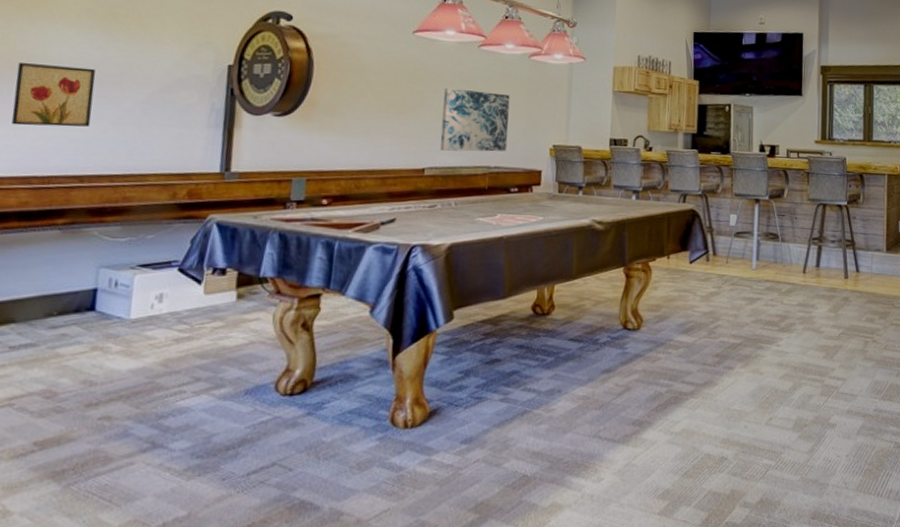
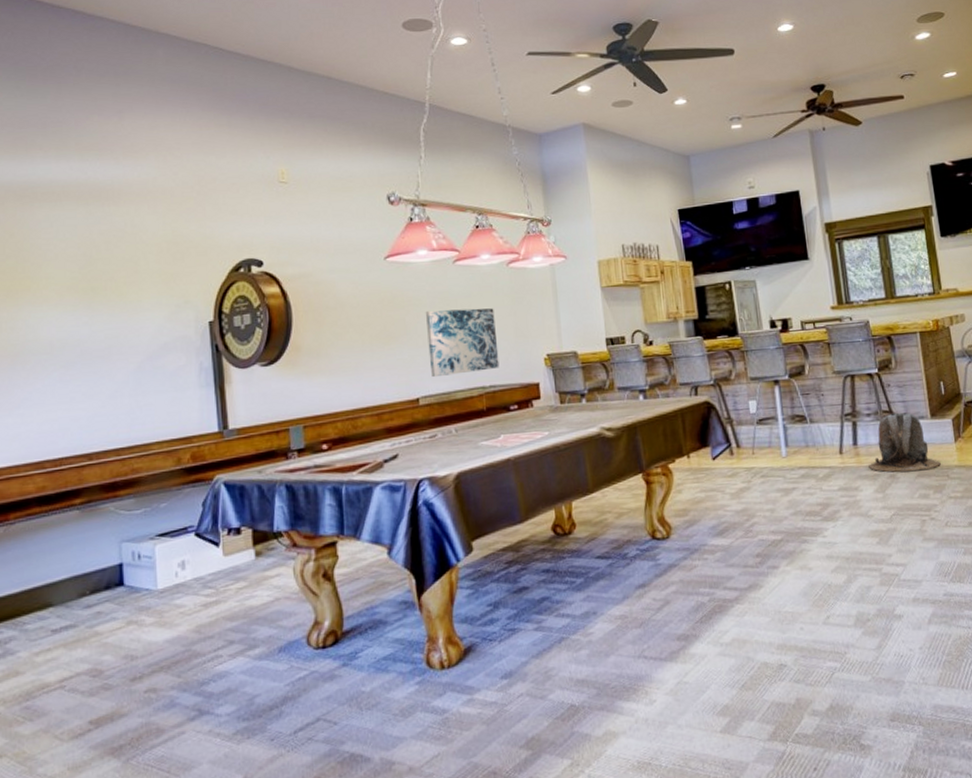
wall art: present [11,63,96,127] -> none [14,345,89,413]
backpack: none [826,242,889,297] -> present [868,412,941,472]

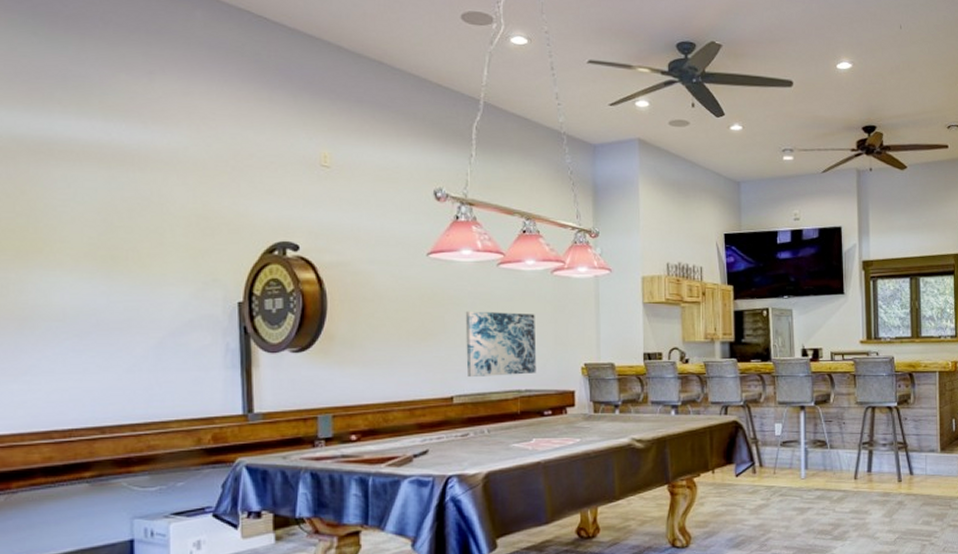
backpack: present [868,412,941,472] -> none [880,444,945,500]

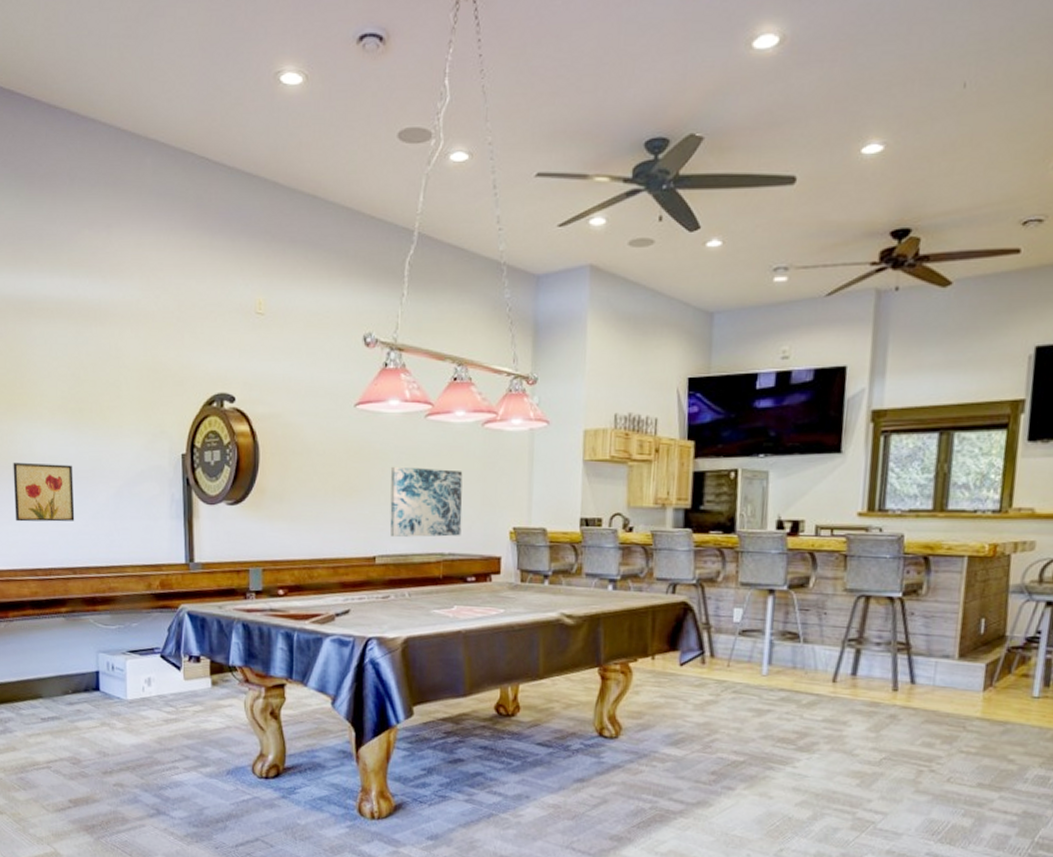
wall art: none [21,315,104,379] -> present [13,463,75,522]

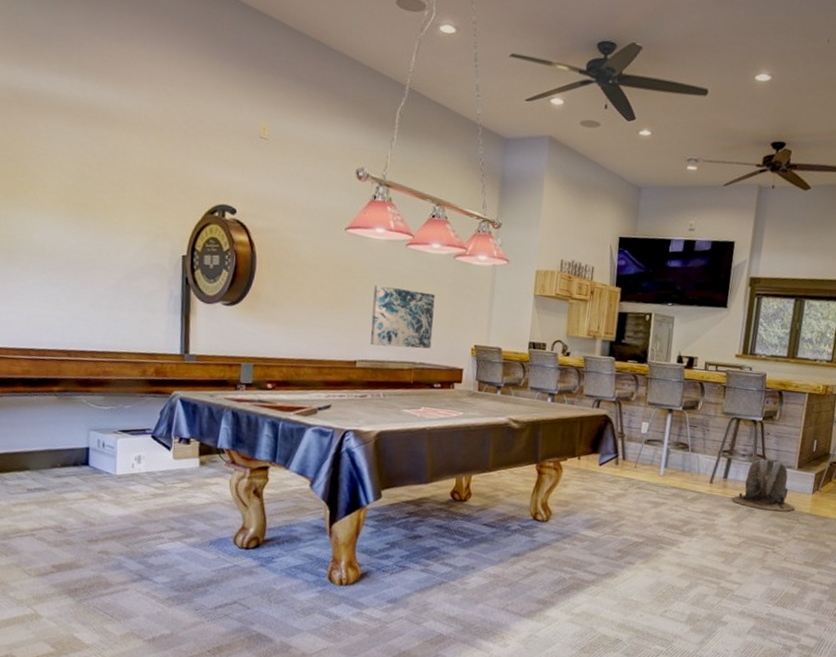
wall art: present [13,463,75,522] -> none [9,247,73,308]
backpack: none [865,646,959,716] -> present [732,458,795,512]

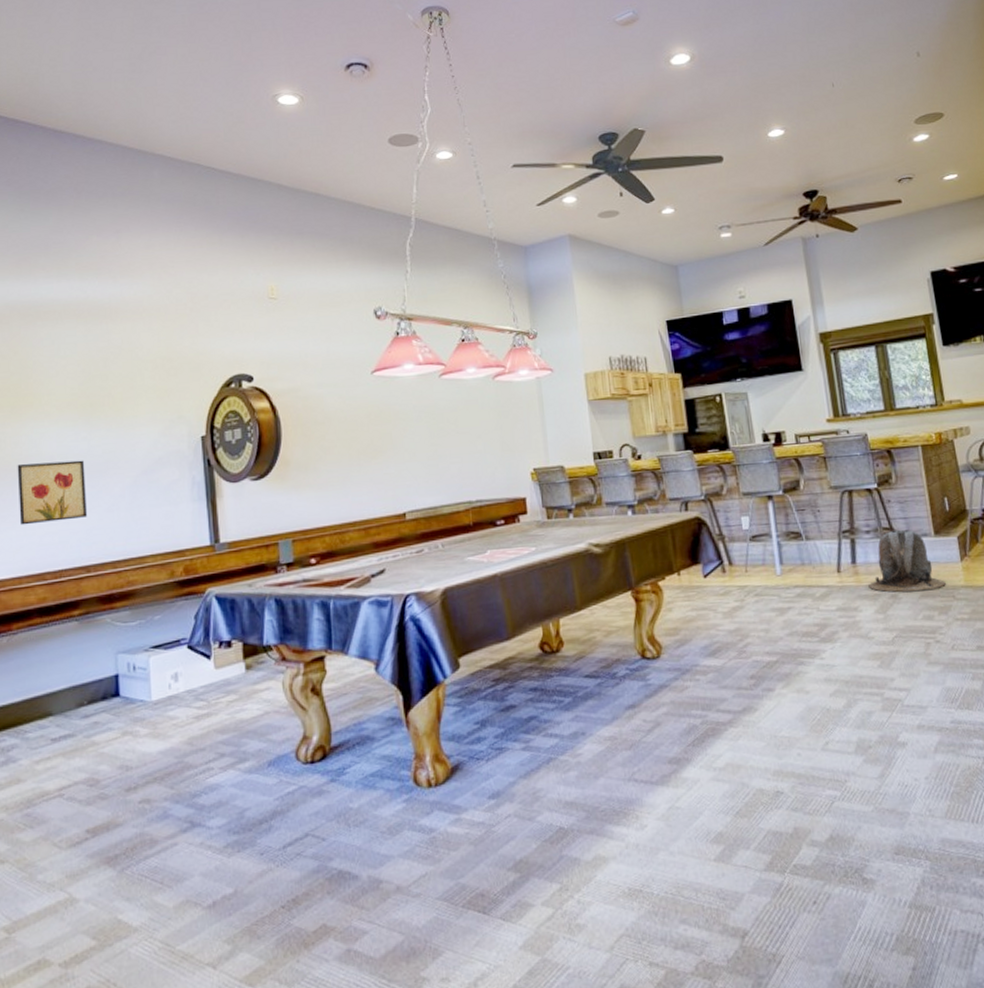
wall art: none [9,247,73,308] -> present [17,460,88,526]
wall art: present [370,284,435,349] -> none [411,422,486,492]

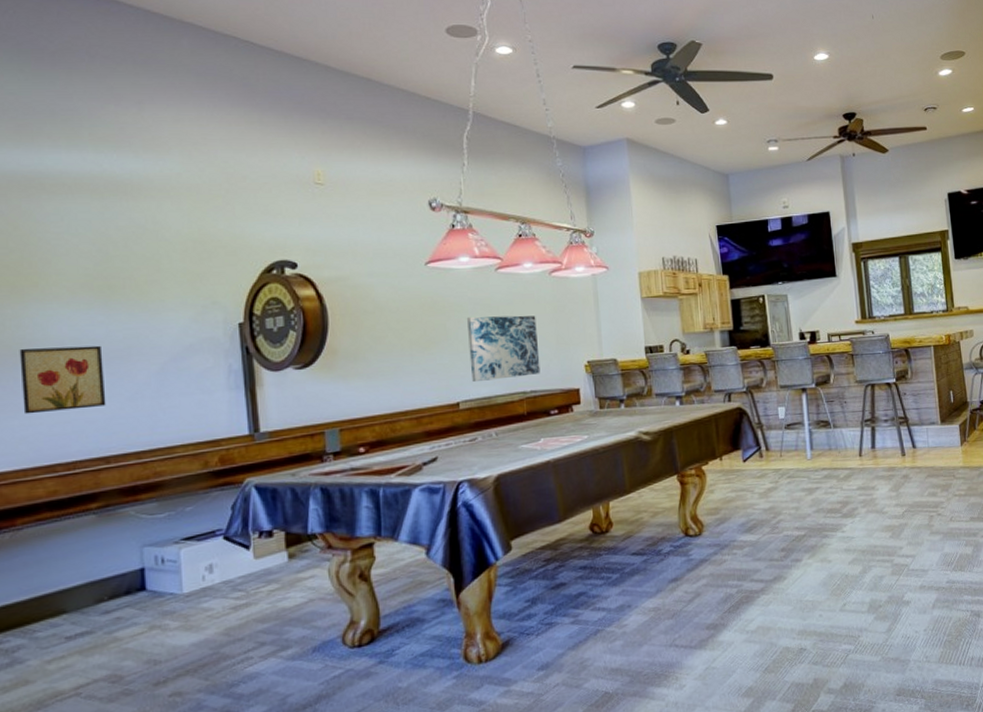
wall art: none [411,422,486,492] -> present [466,315,541,383]
backpack: present [868,529,946,592] -> none [885,418,948,473]

